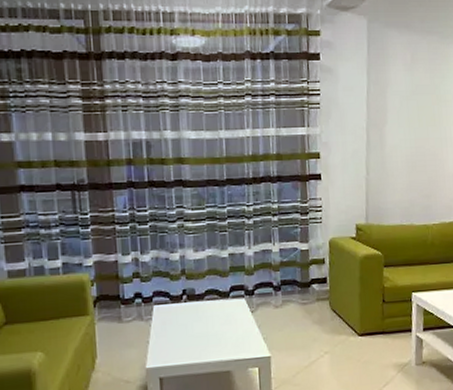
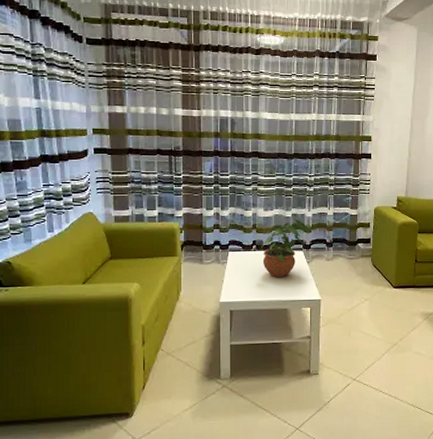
potted plant: none [193,259,252,334] -> present [261,219,309,278]

